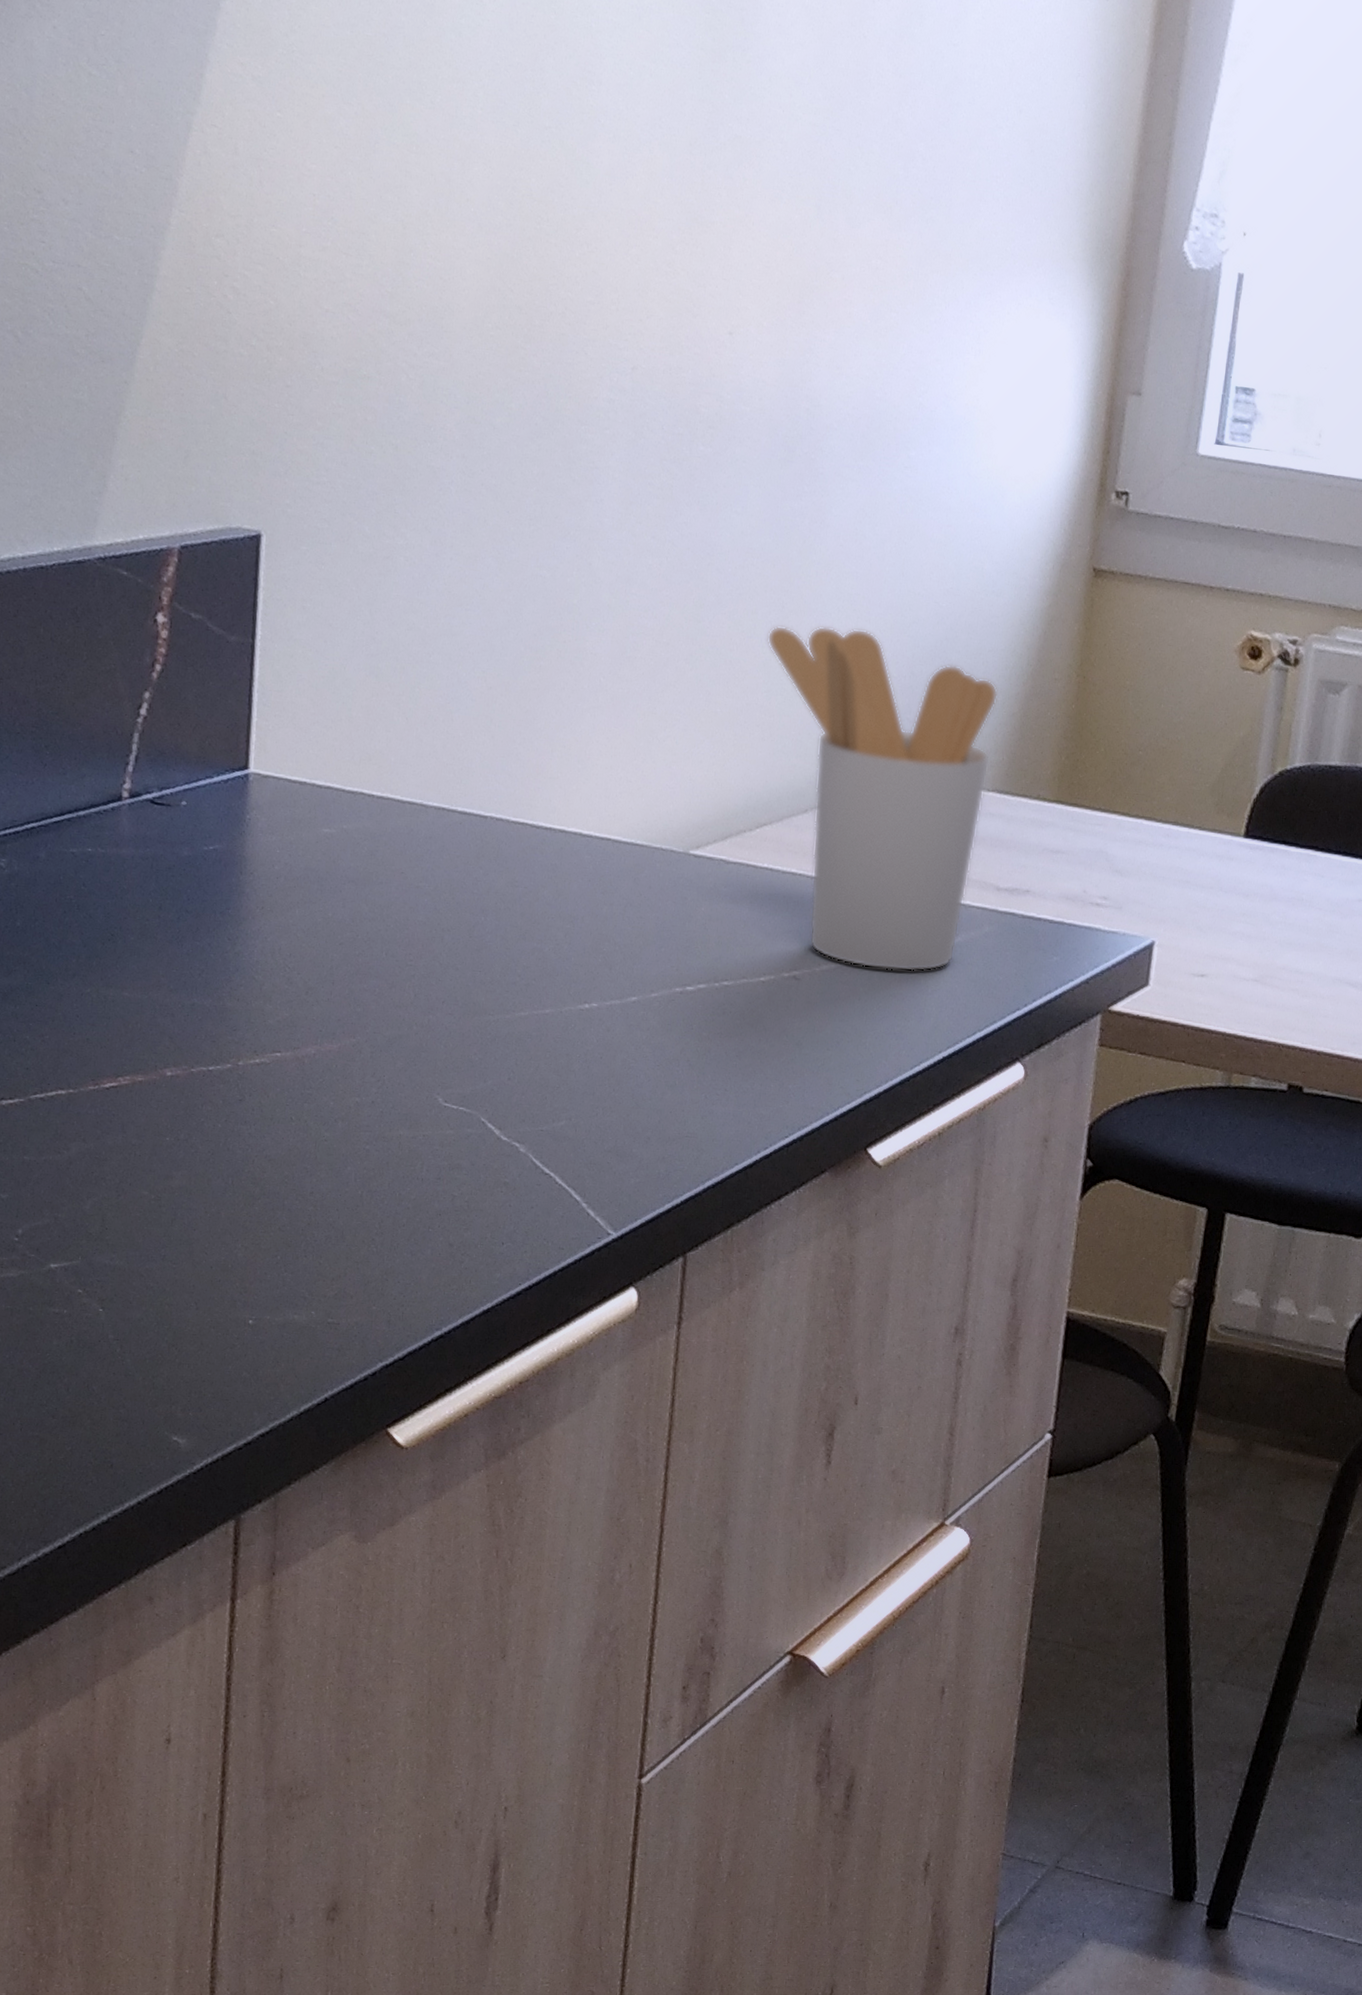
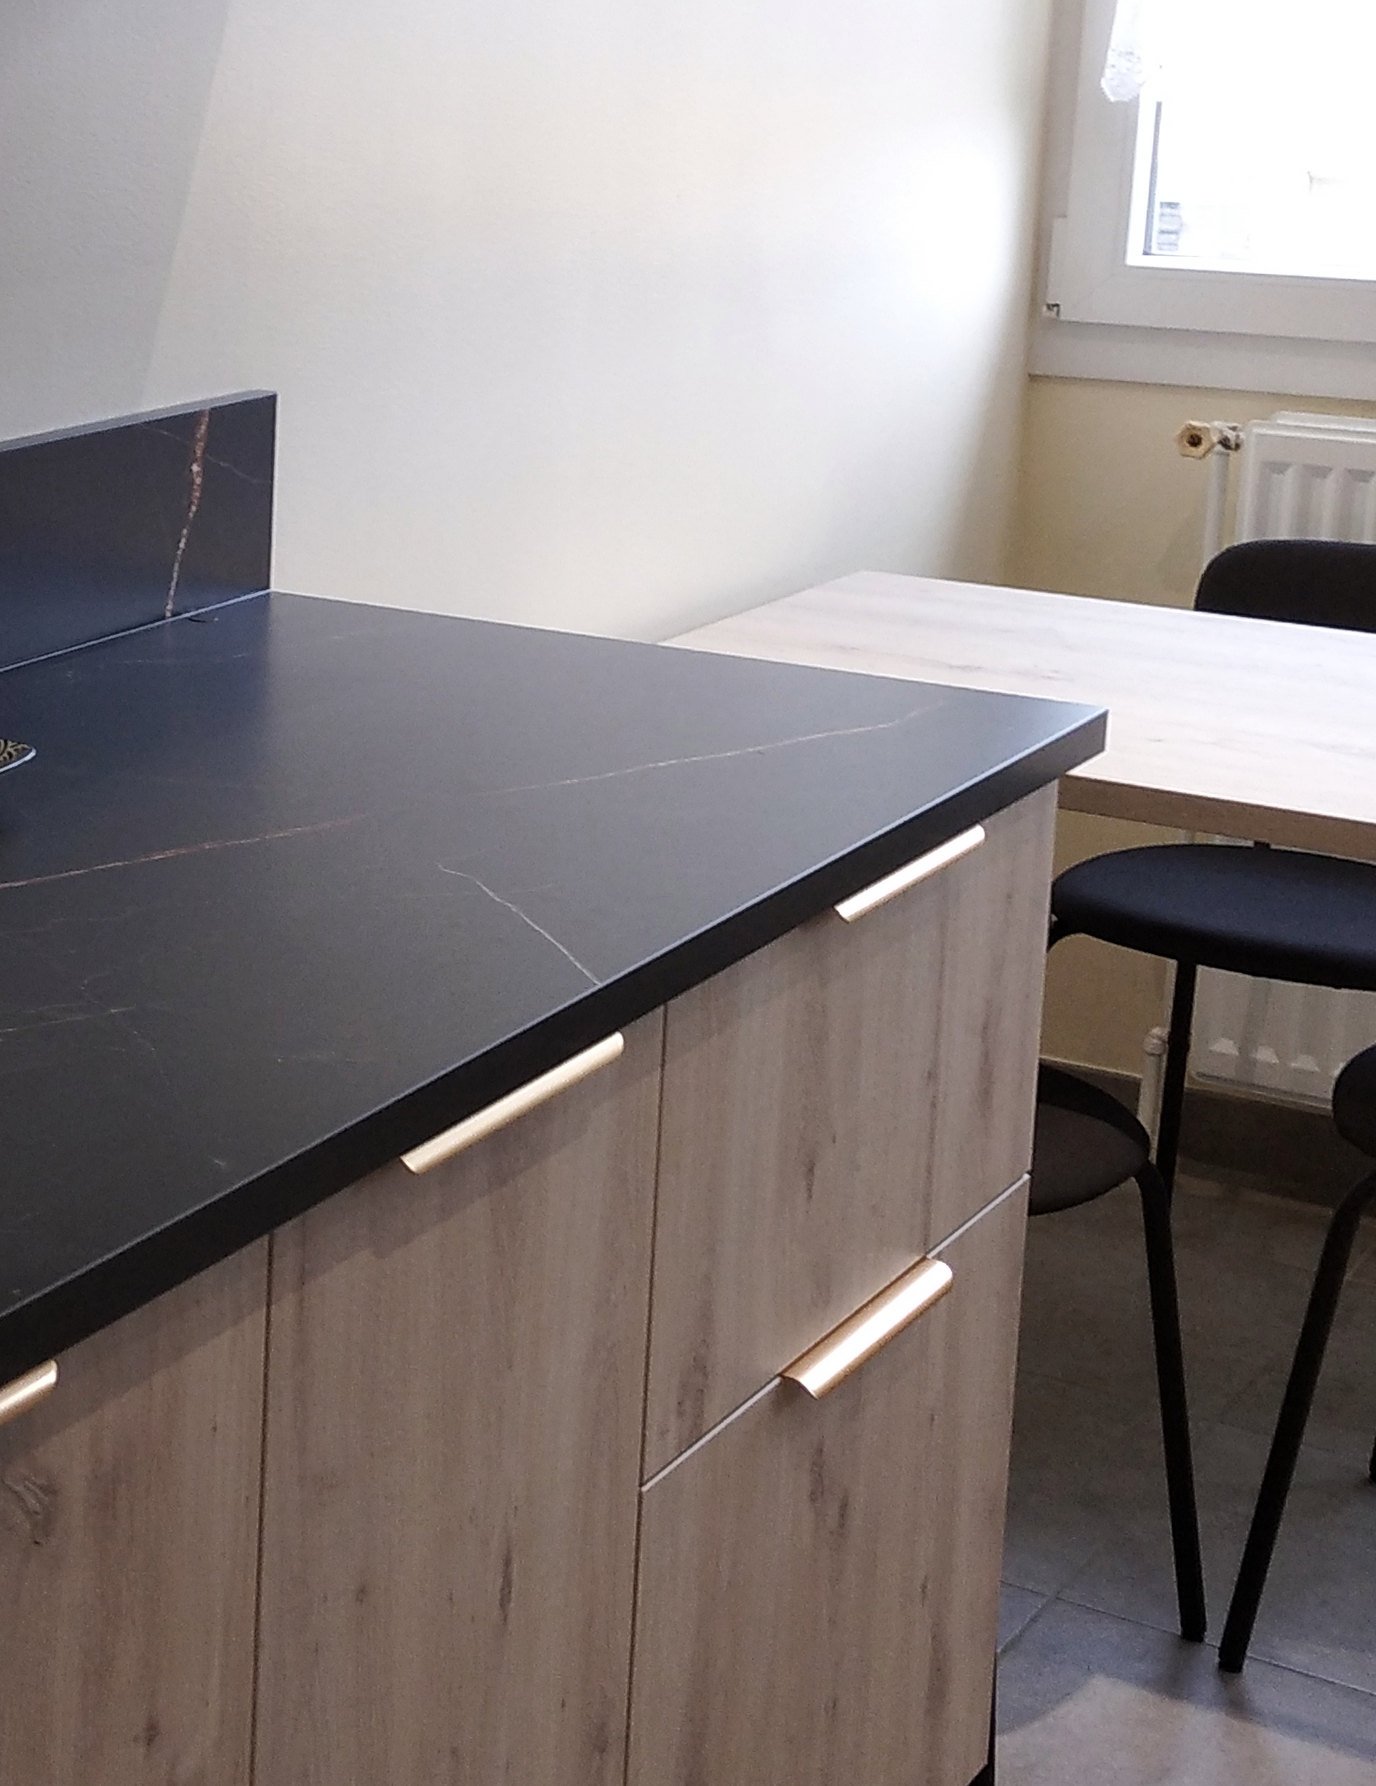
utensil holder: present [767,625,998,972] -> none [721,441,941,745]

